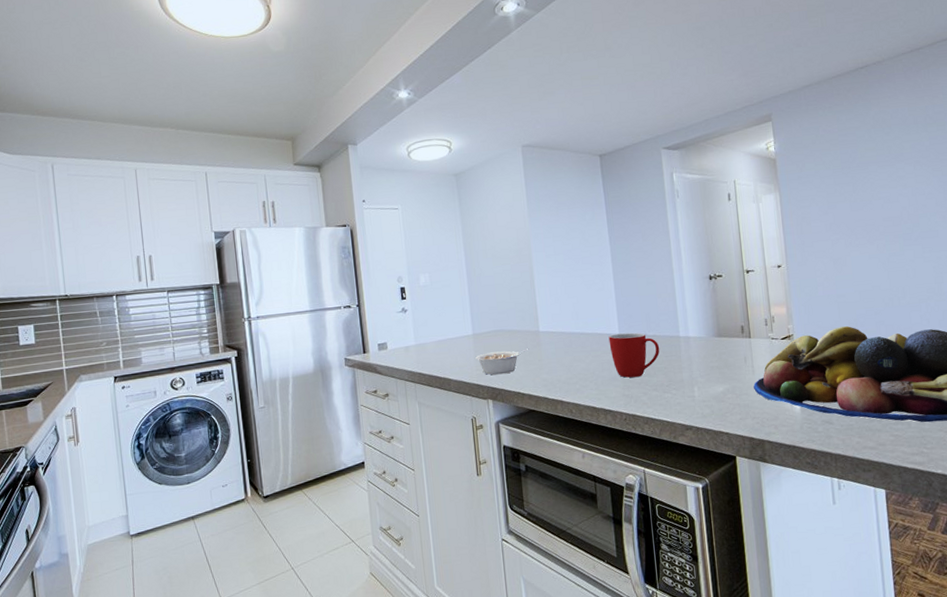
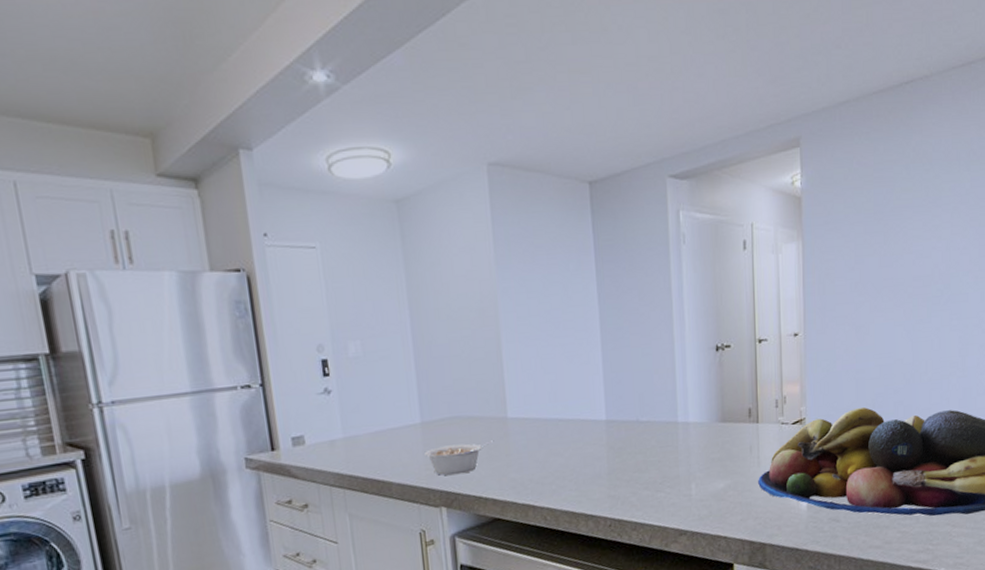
mug: present [608,332,660,378] -> none [593,418,654,475]

